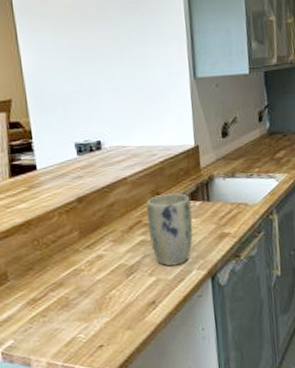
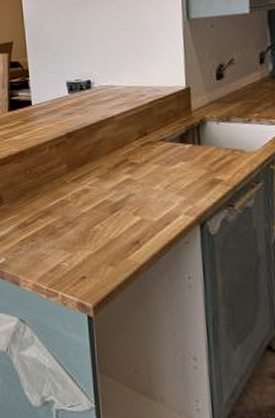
plant pot: present [146,193,193,267] -> none [133,134,182,208]

